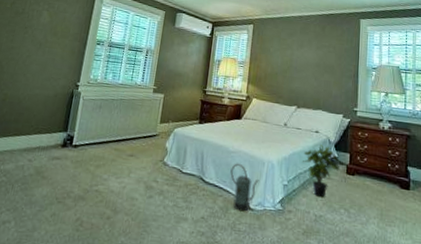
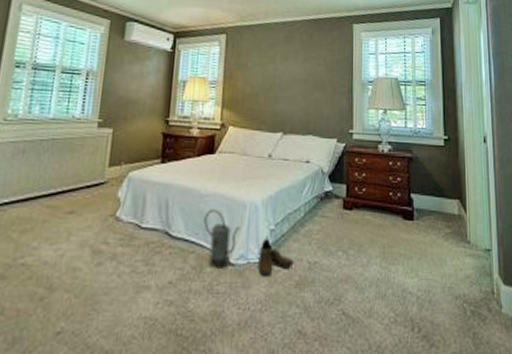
shoe: none [272,189,303,223] -> present [258,236,294,277]
potted plant: present [303,145,340,197] -> none [292,177,336,239]

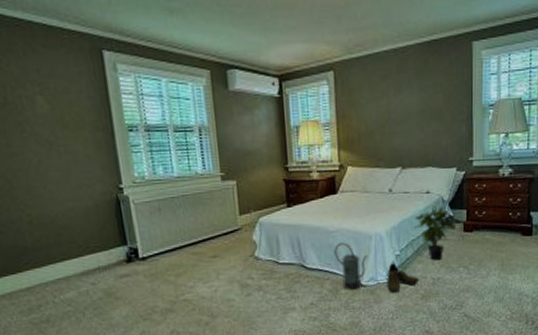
potted plant: none [292,177,336,239] -> present [414,206,457,260]

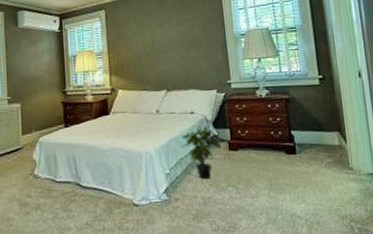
watering can: present [334,242,368,290] -> none [107,161,140,210]
shoe: present [387,260,419,293] -> none [158,179,190,213]

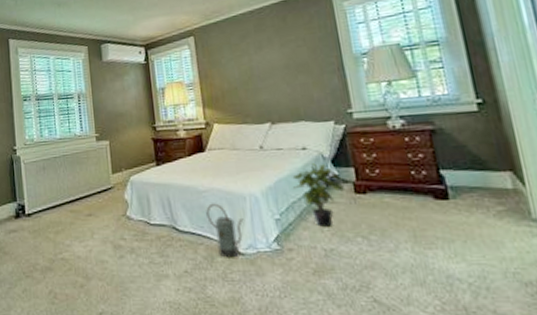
watering can: none [107,161,140,210] -> present [206,203,244,258]

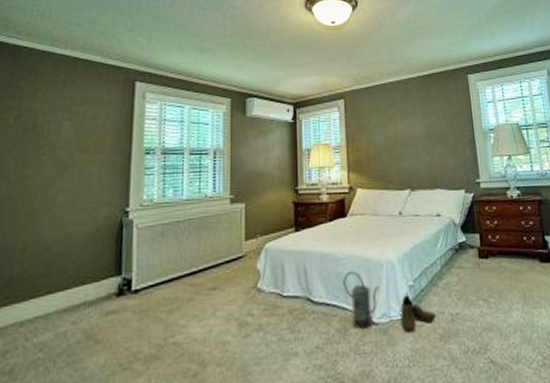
shoe: none [267,225,308,265] -> present [400,292,437,333]
potted plant: present [292,163,346,227] -> none [426,229,471,292]

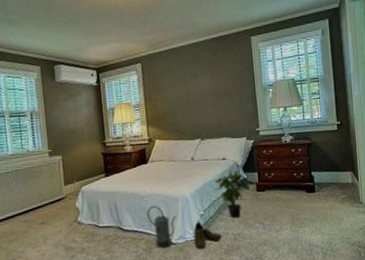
potted plant: none [426,229,471,292] -> present [214,170,251,218]

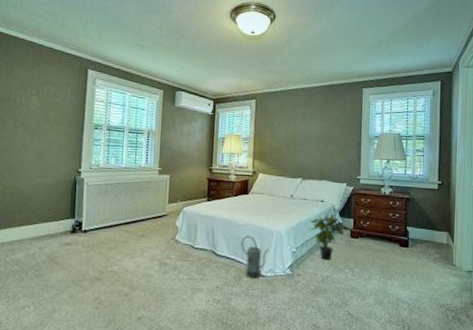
shoe: present [193,219,222,249] -> none [283,256,311,286]

